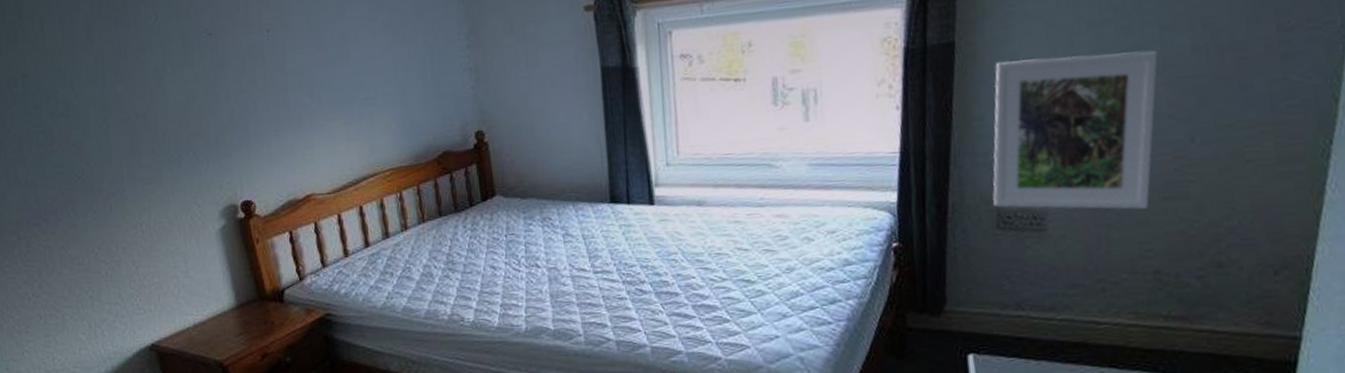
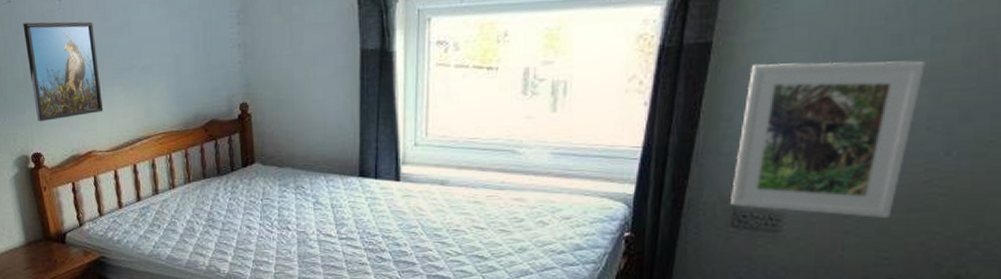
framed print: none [226,52,323,166] -> present [23,21,104,122]

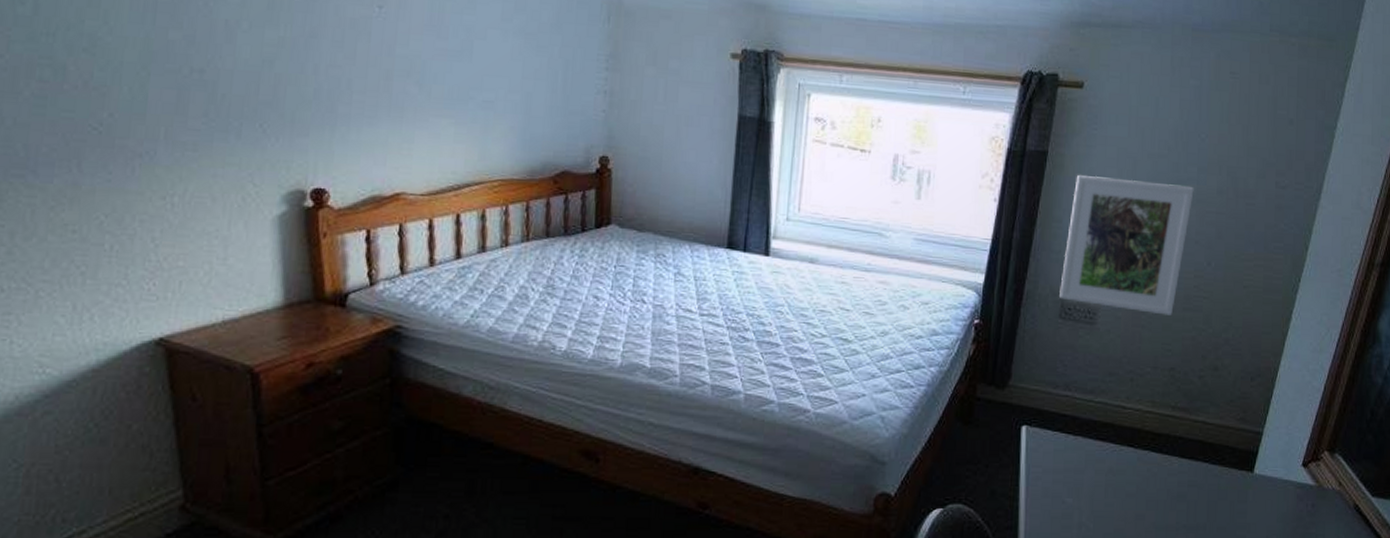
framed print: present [23,21,104,122] -> none [322,26,424,151]

